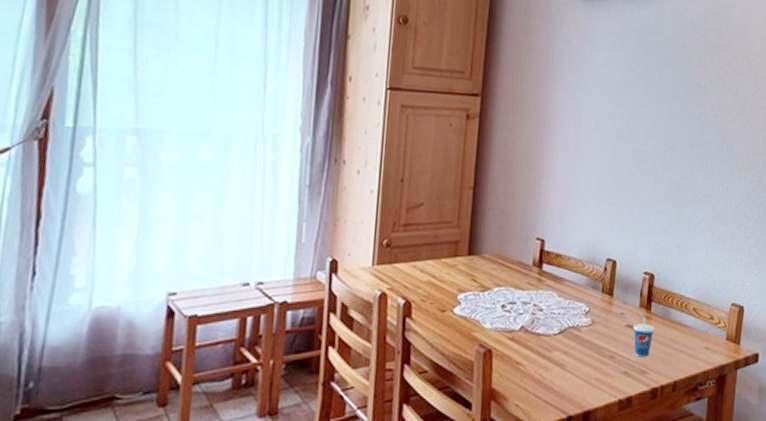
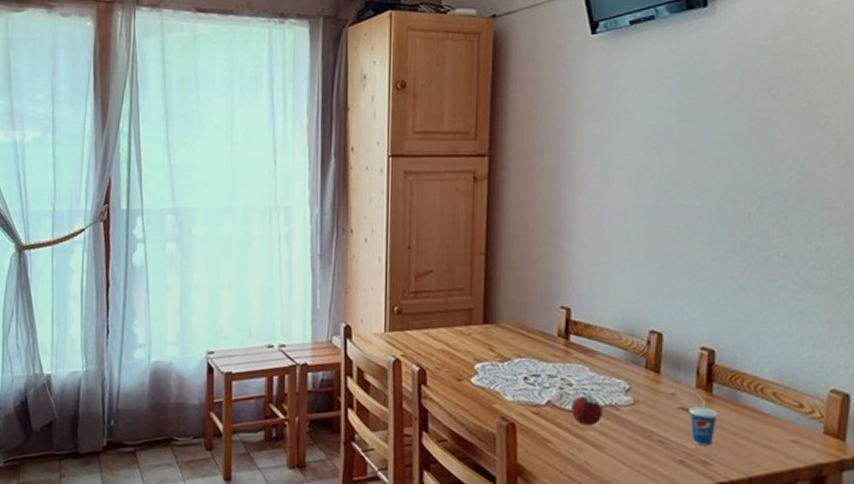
fruit: none [541,316,567,347] -> present [571,392,603,426]

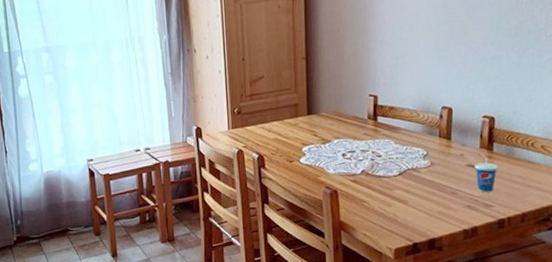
fruit: present [571,392,603,426] -> none [381,161,407,187]

